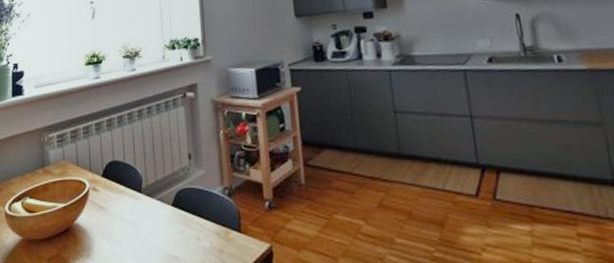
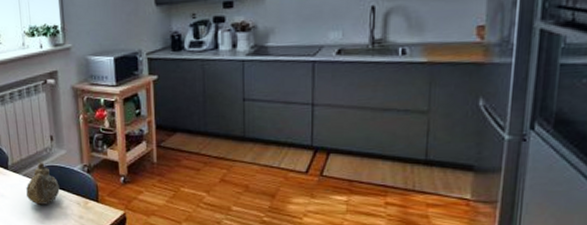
teapot: none [160,184,198,235] -> present [26,162,60,205]

